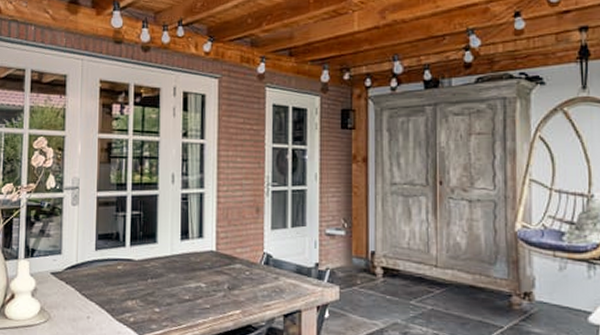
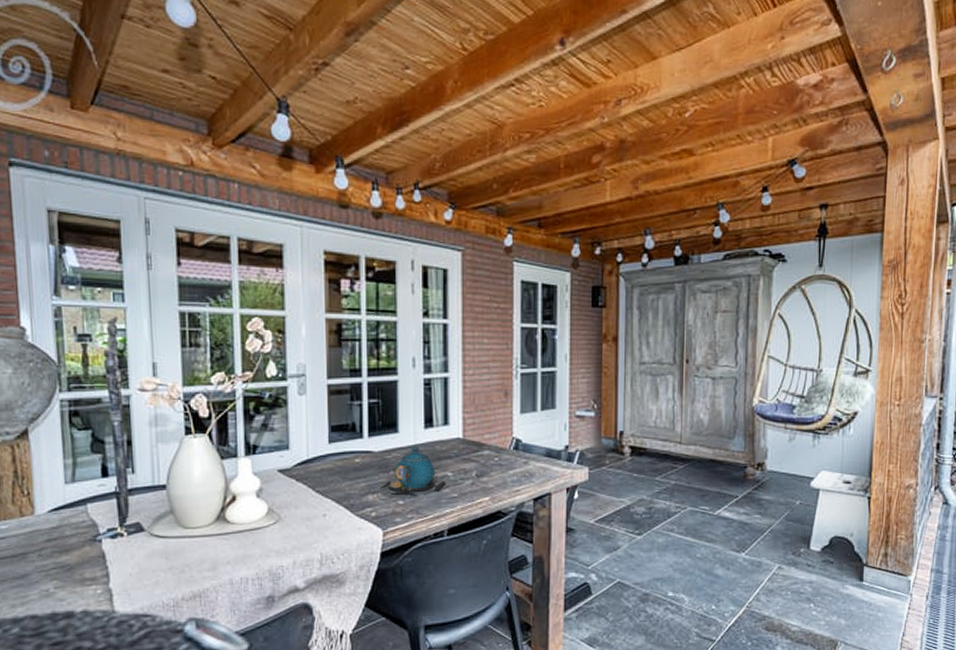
teapot: none [138,256,199,304] -> present [380,446,446,496]

